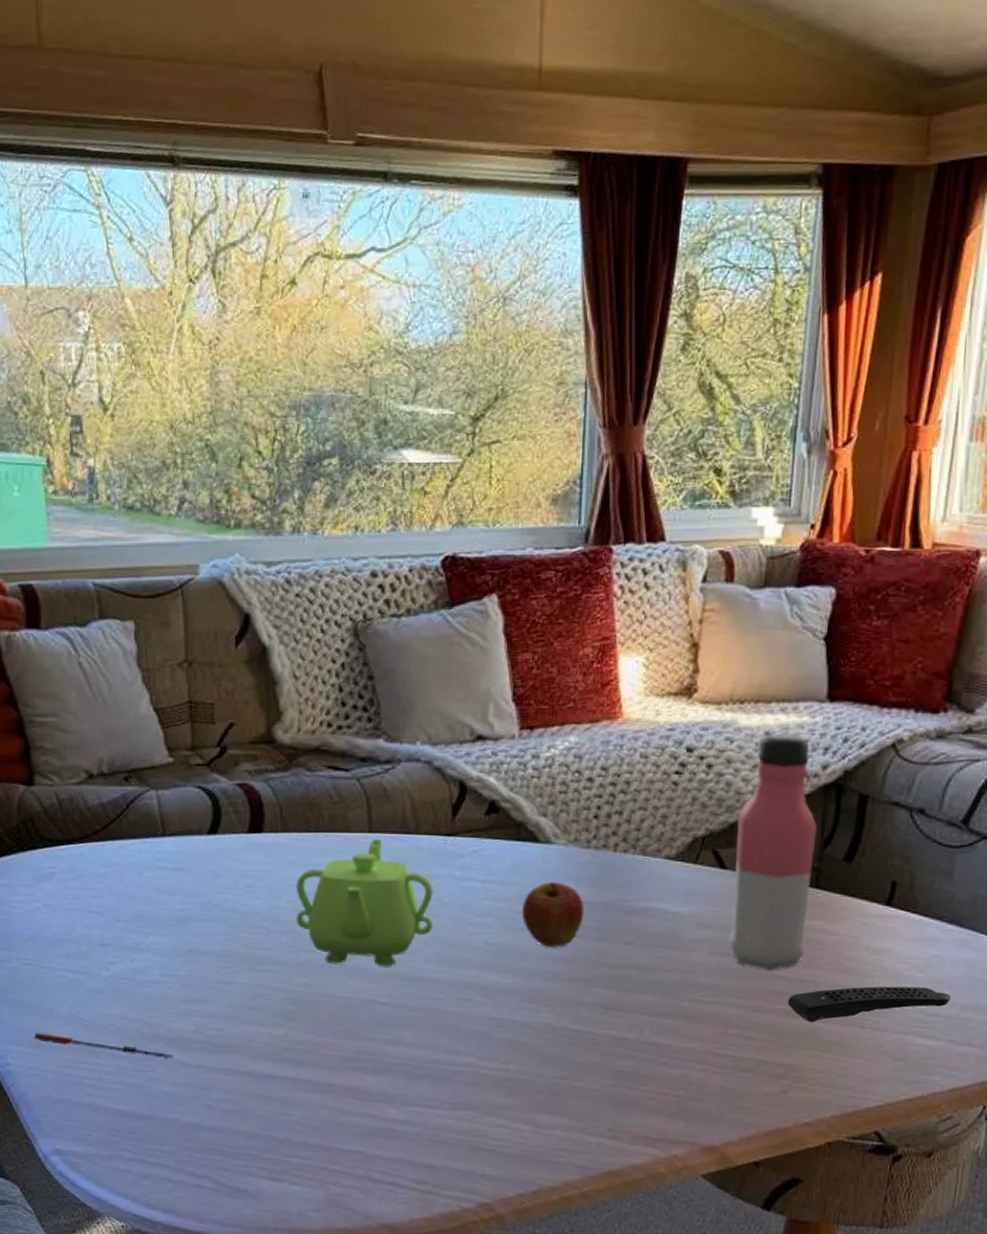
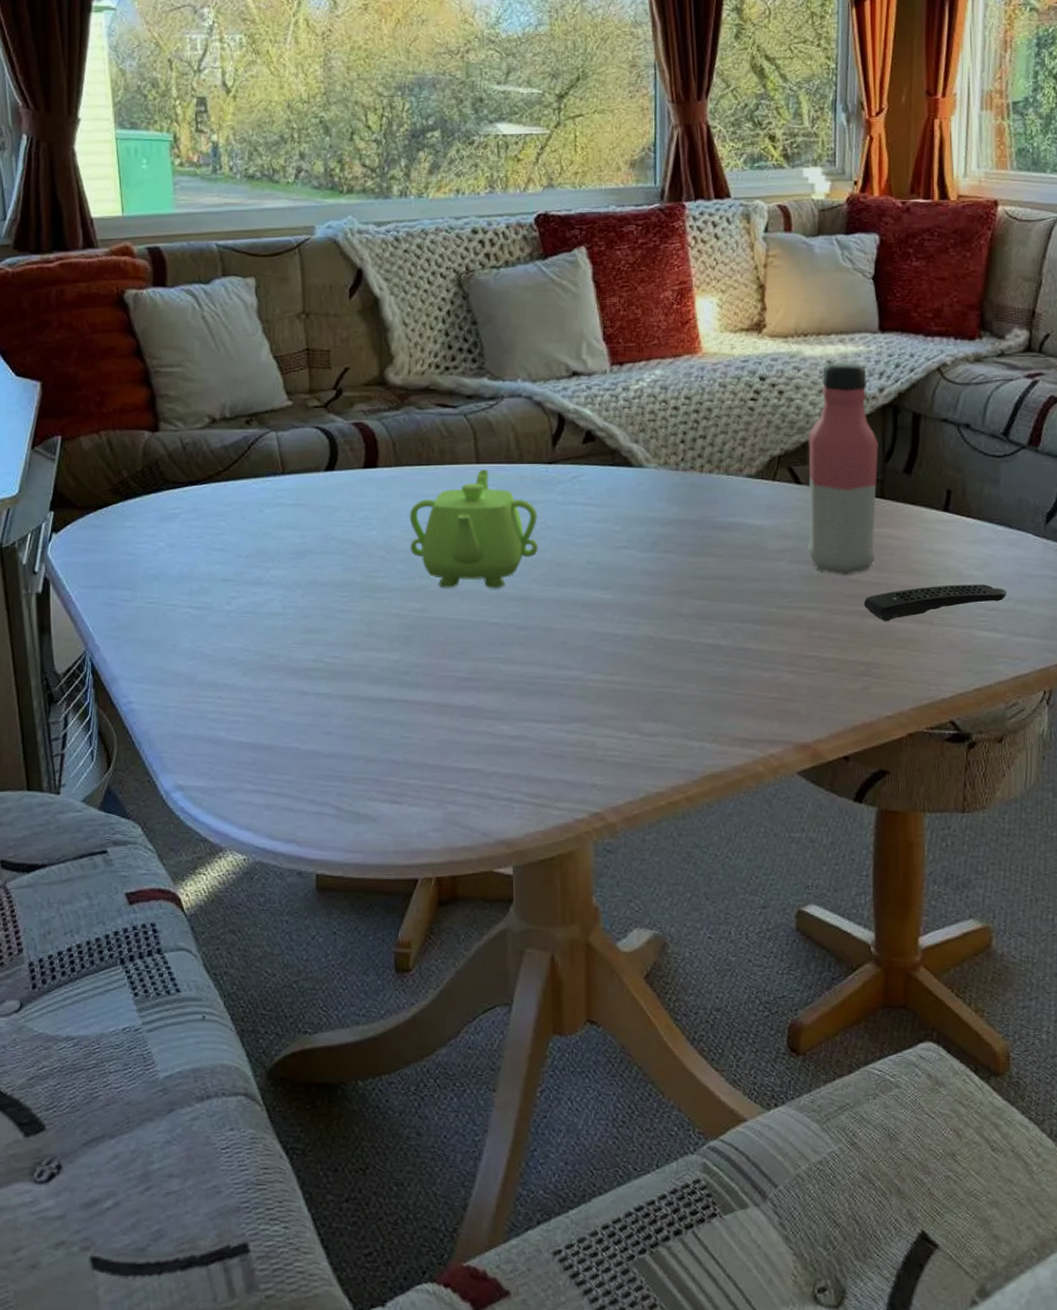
pen: present [33,1033,174,1060] -> none [156,669,294,689]
fruit: present [521,881,585,947] -> none [619,502,677,563]

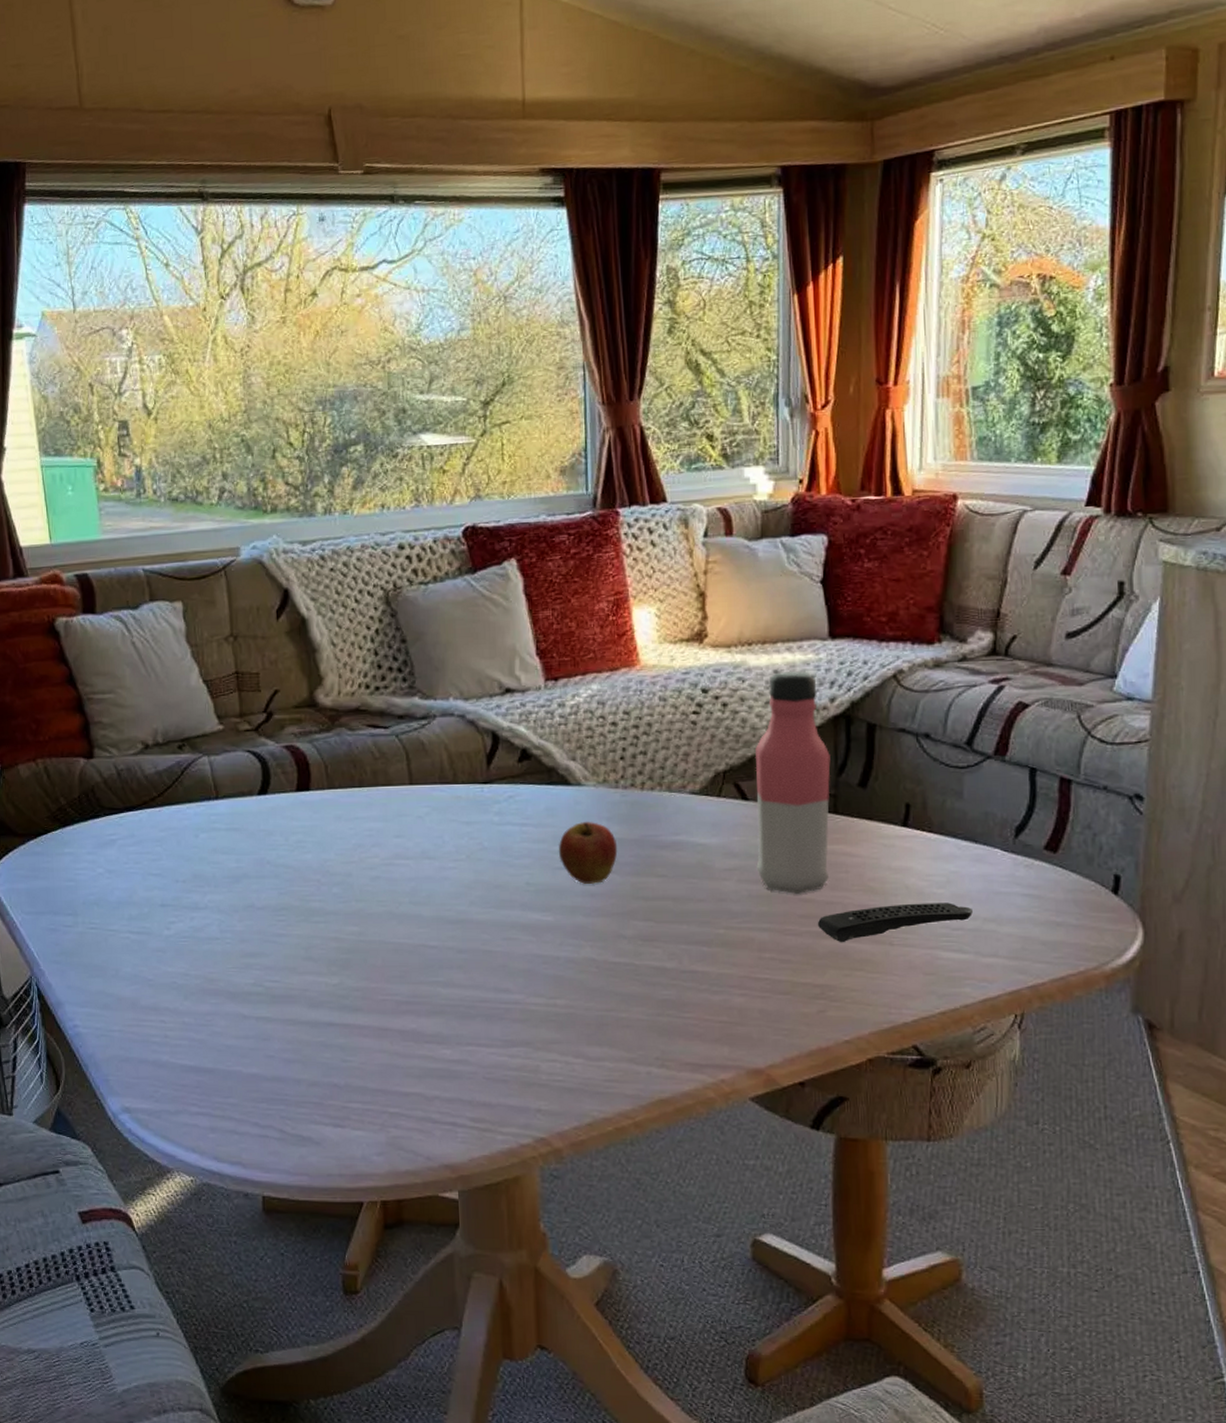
teapot: present [409,469,539,589] -> none [343,791,476,912]
fruit: none [619,502,677,563] -> present [558,821,618,884]

